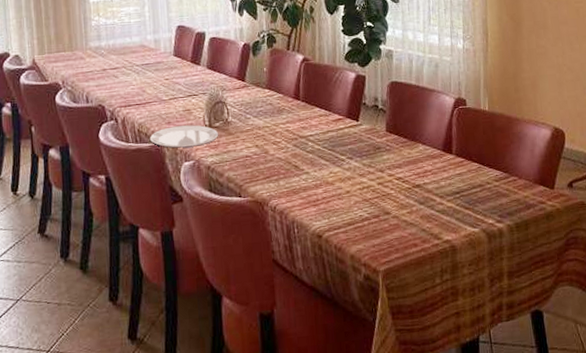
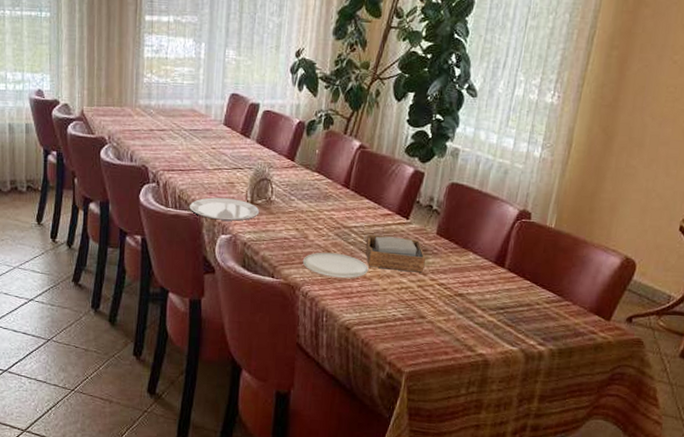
plate: none [266,163,330,189] -> present [302,252,368,279]
napkin holder: none [322,139,381,172] -> present [365,234,426,273]

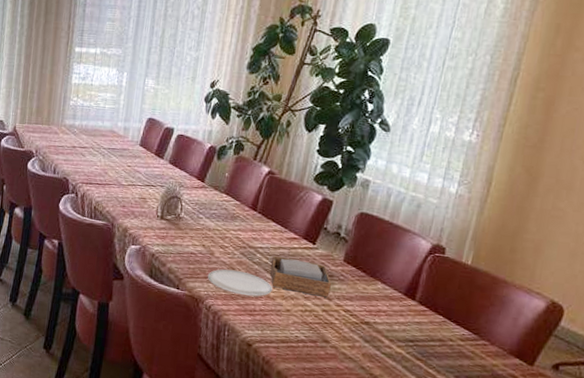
plate: present [189,197,260,221] -> none [103,210,169,234]

